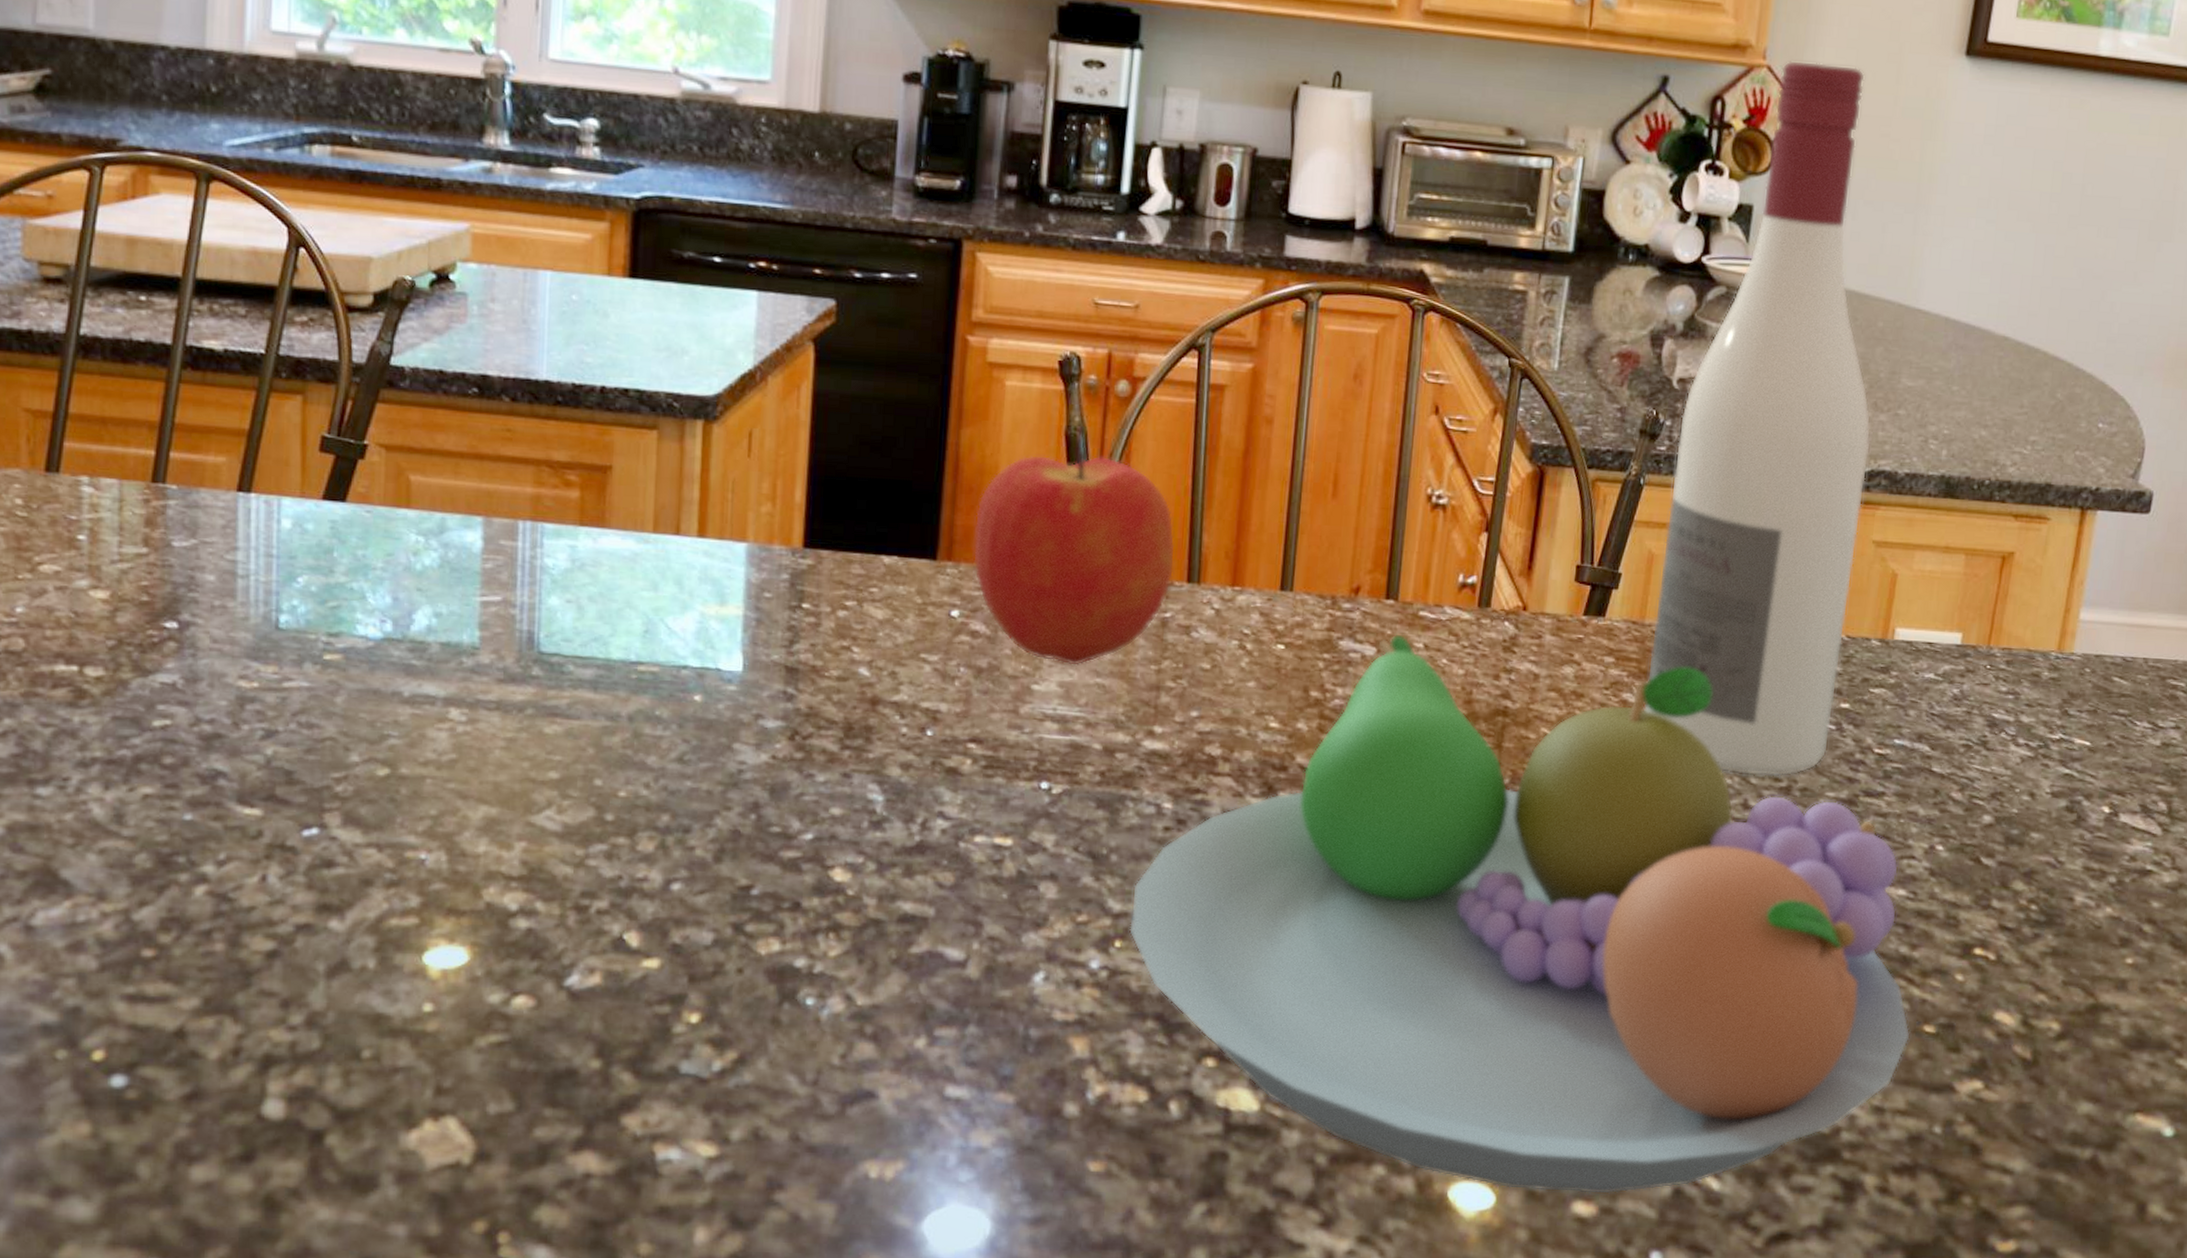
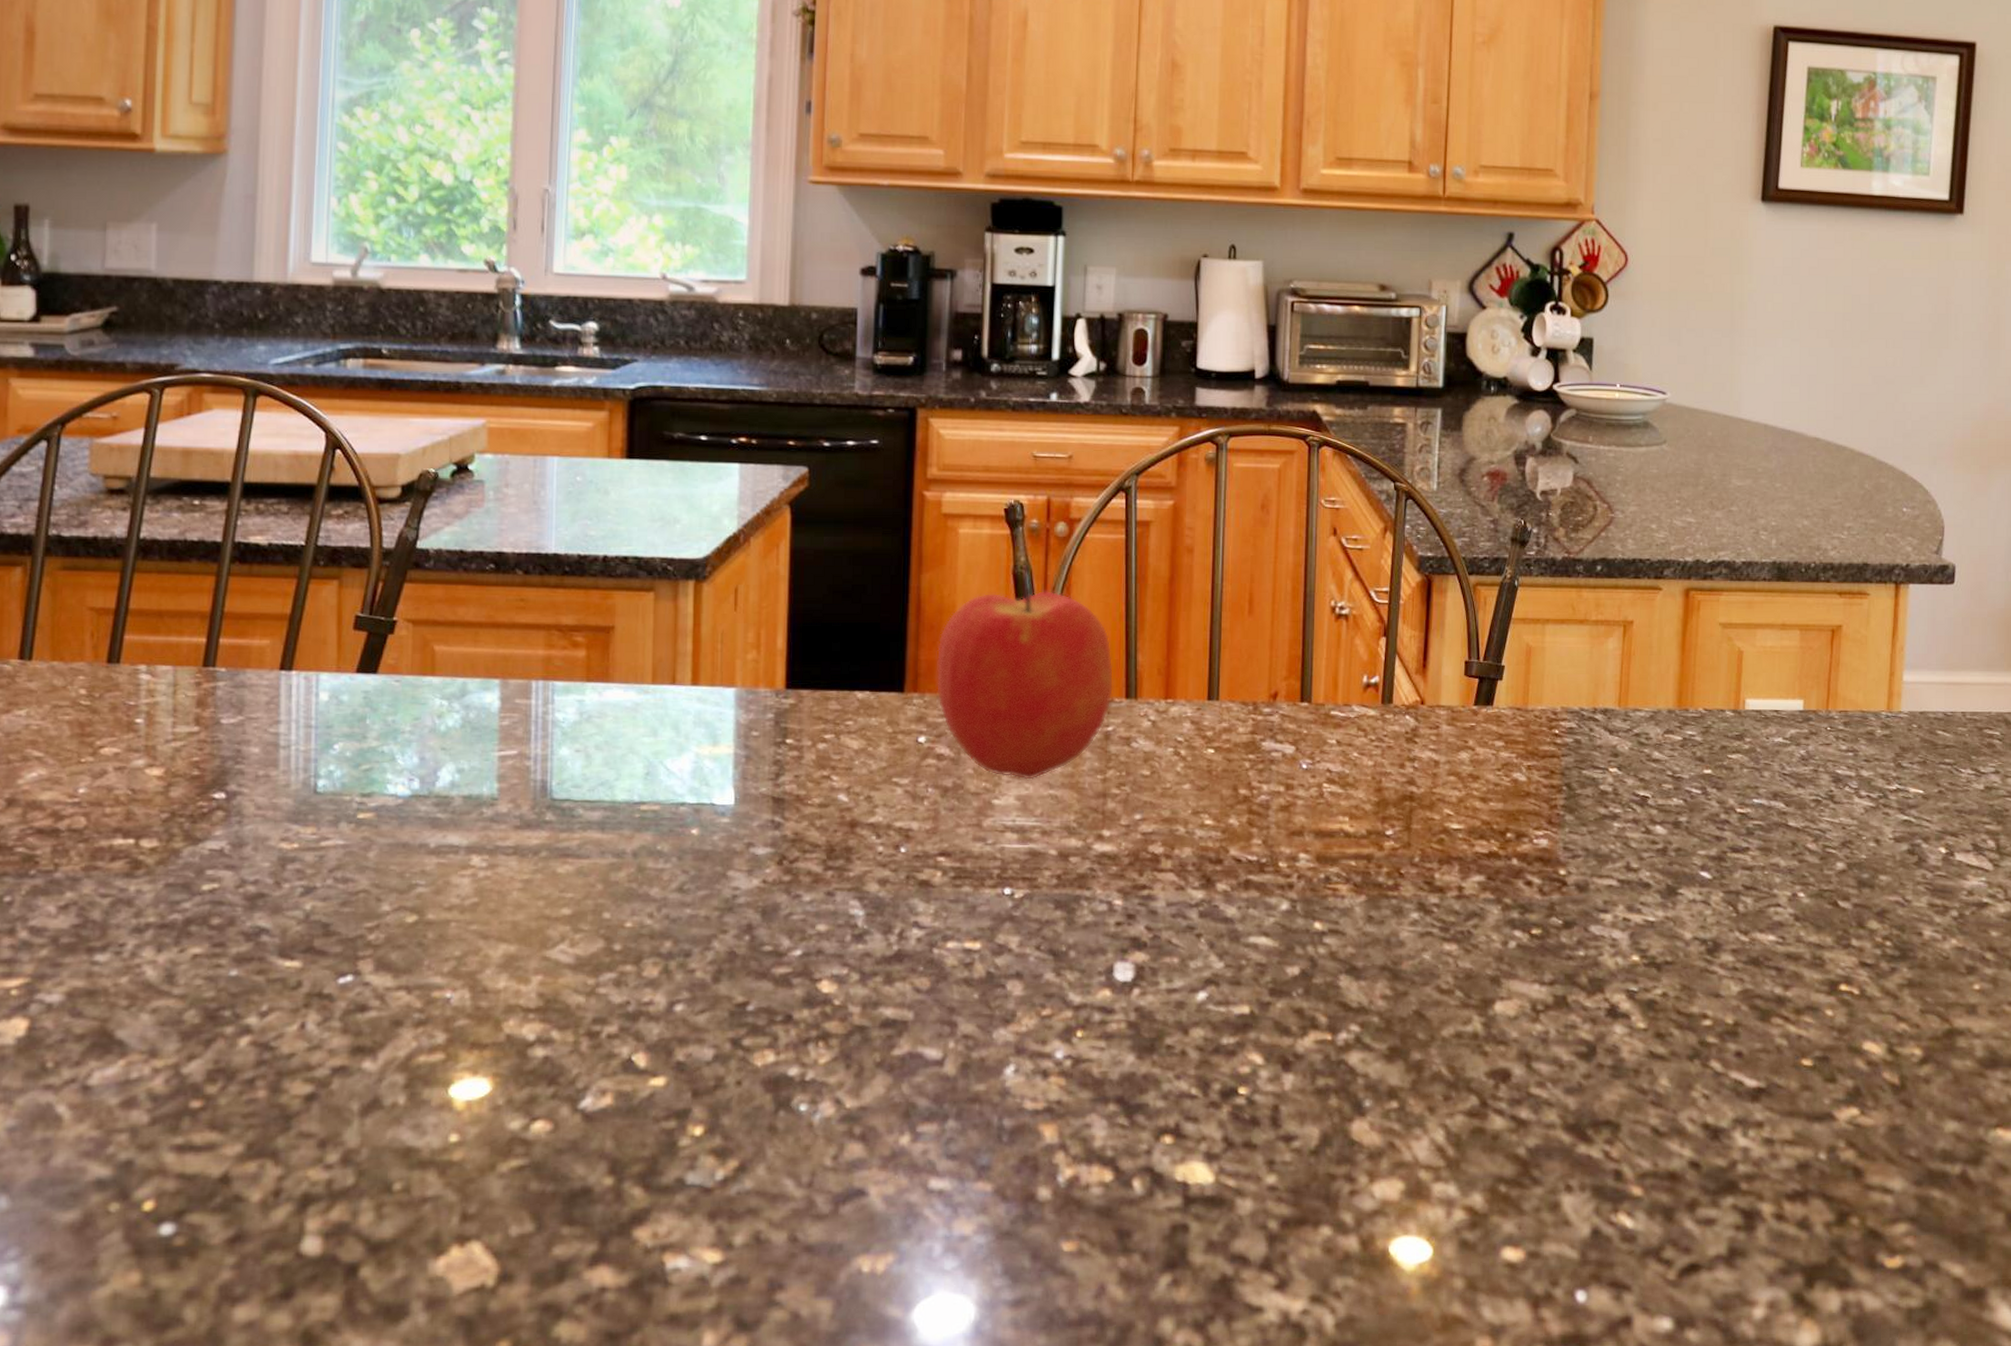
fruit bowl: present [1129,634,1911,1195] -> none [1089,732,1791,1241]
wine bottle: present [1644,60,1871,777] -> none [1533,213,1710,841]

